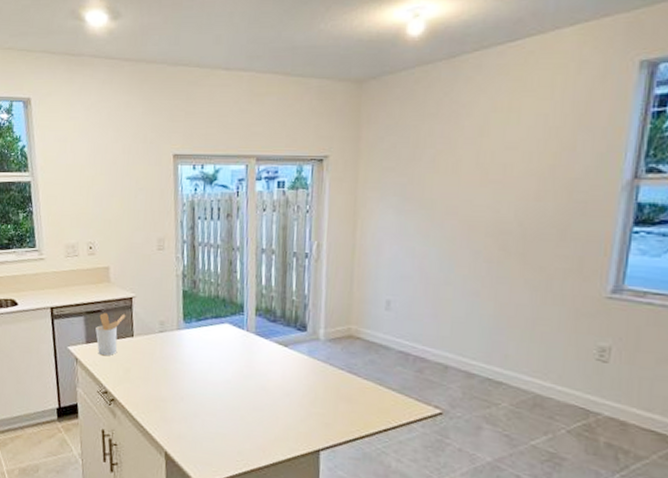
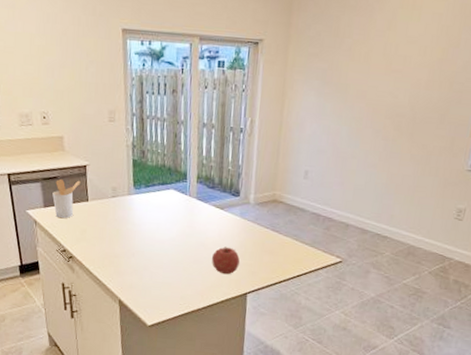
fruit: none [275,391,309,426] -> present [212,246,240,275]

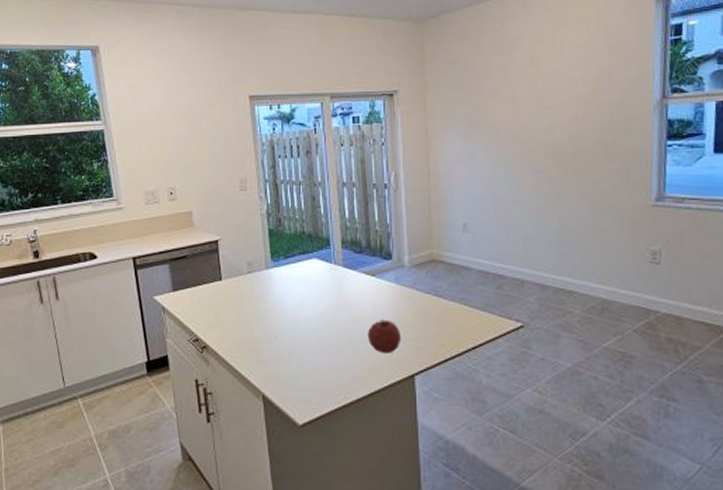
utensil holder: present [52,178,81,219] -> none [182,257,212,303]

